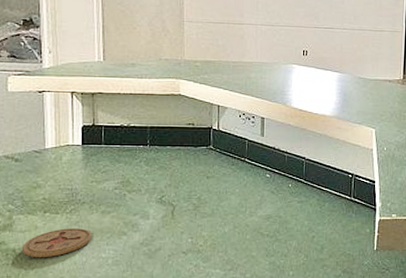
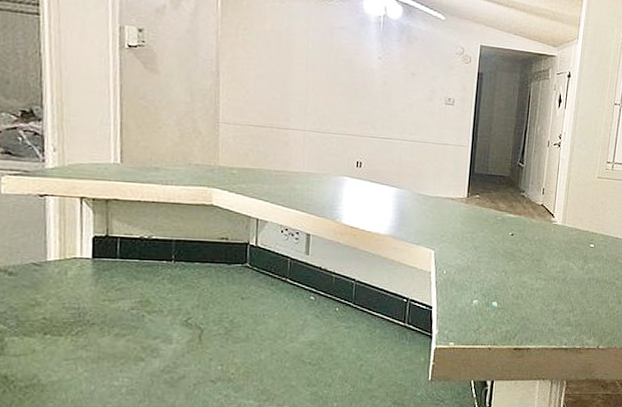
coaster: present [21,228,92,258] -> none [15,352,102,386]

